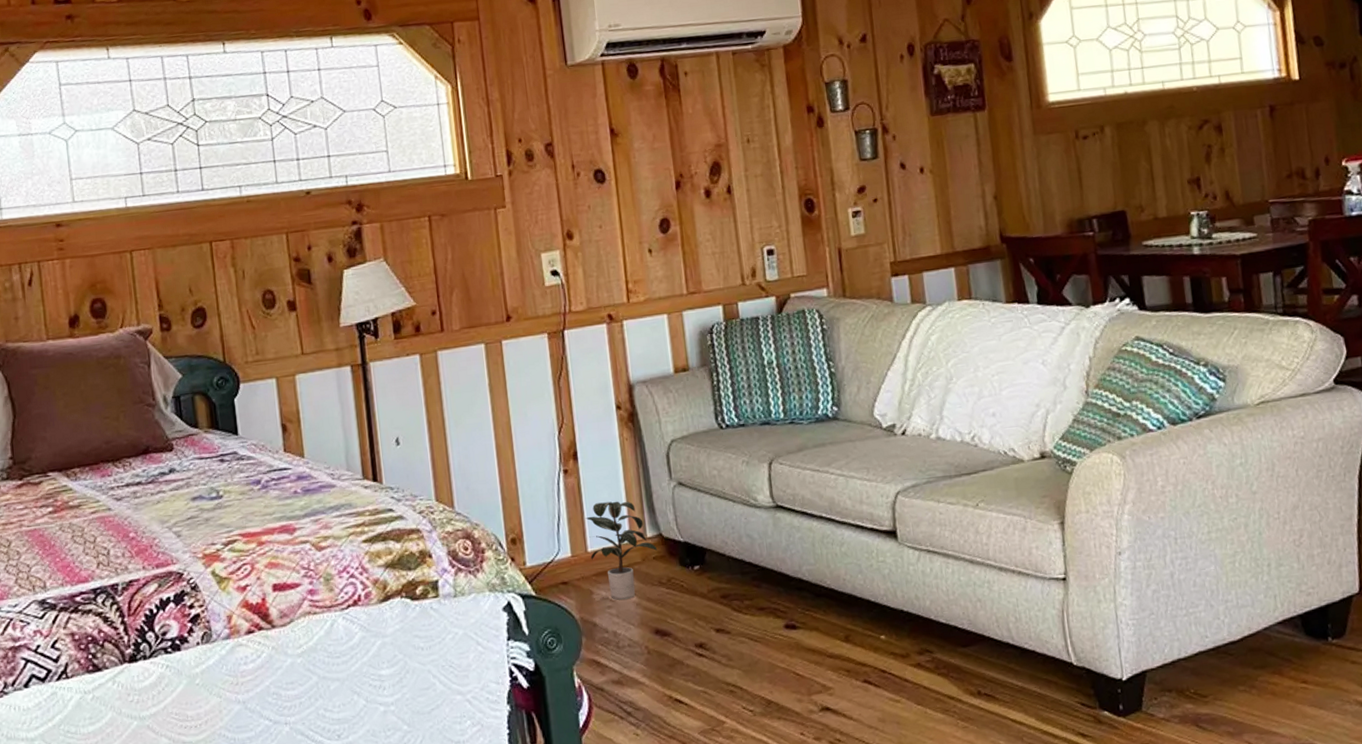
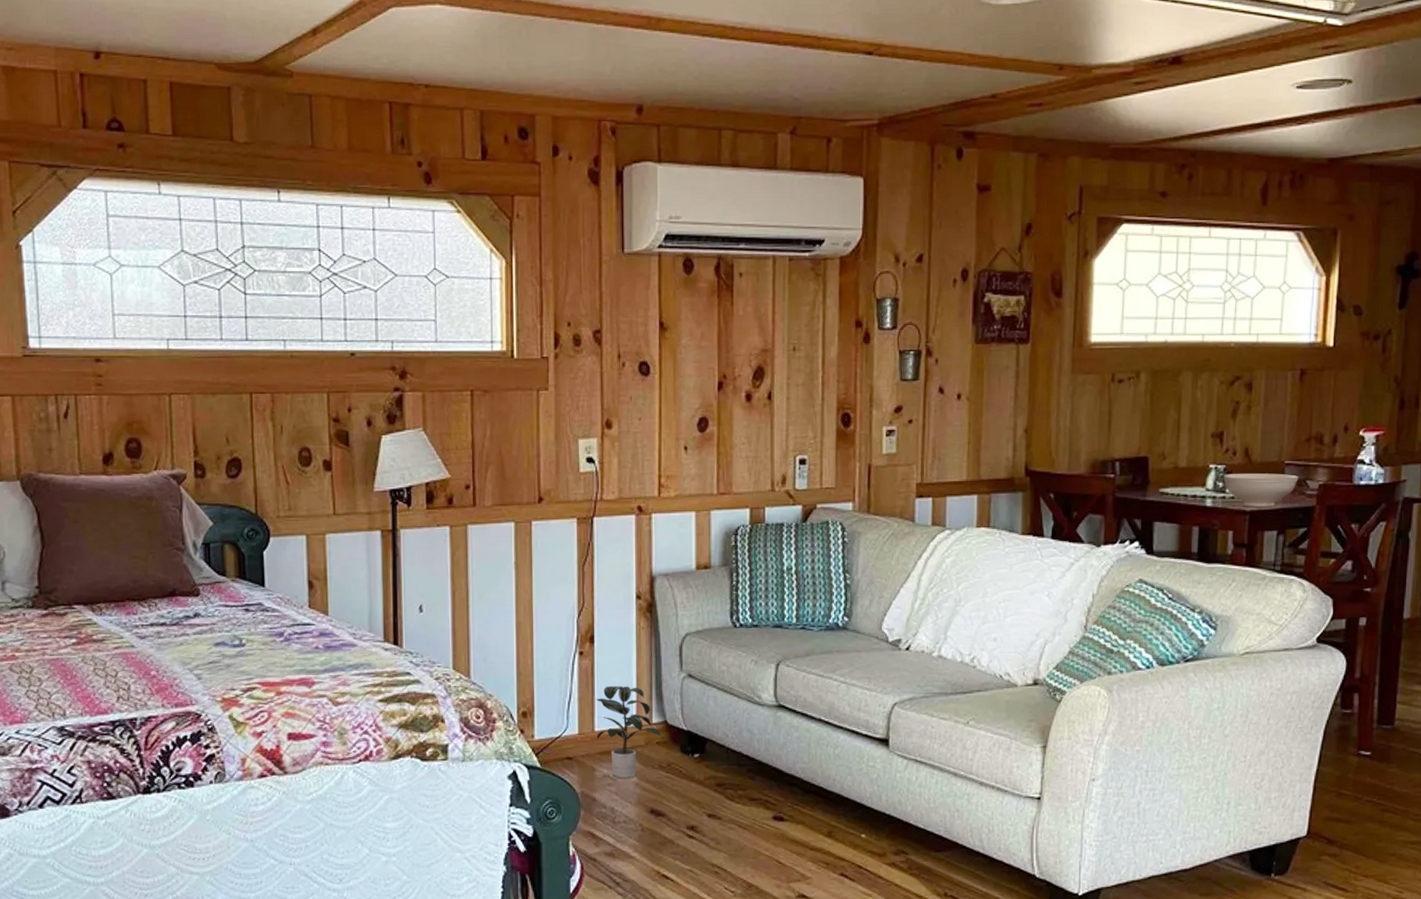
decorative bowl: none [1207,213,1287,251] -> present [1224,473,1299,508]

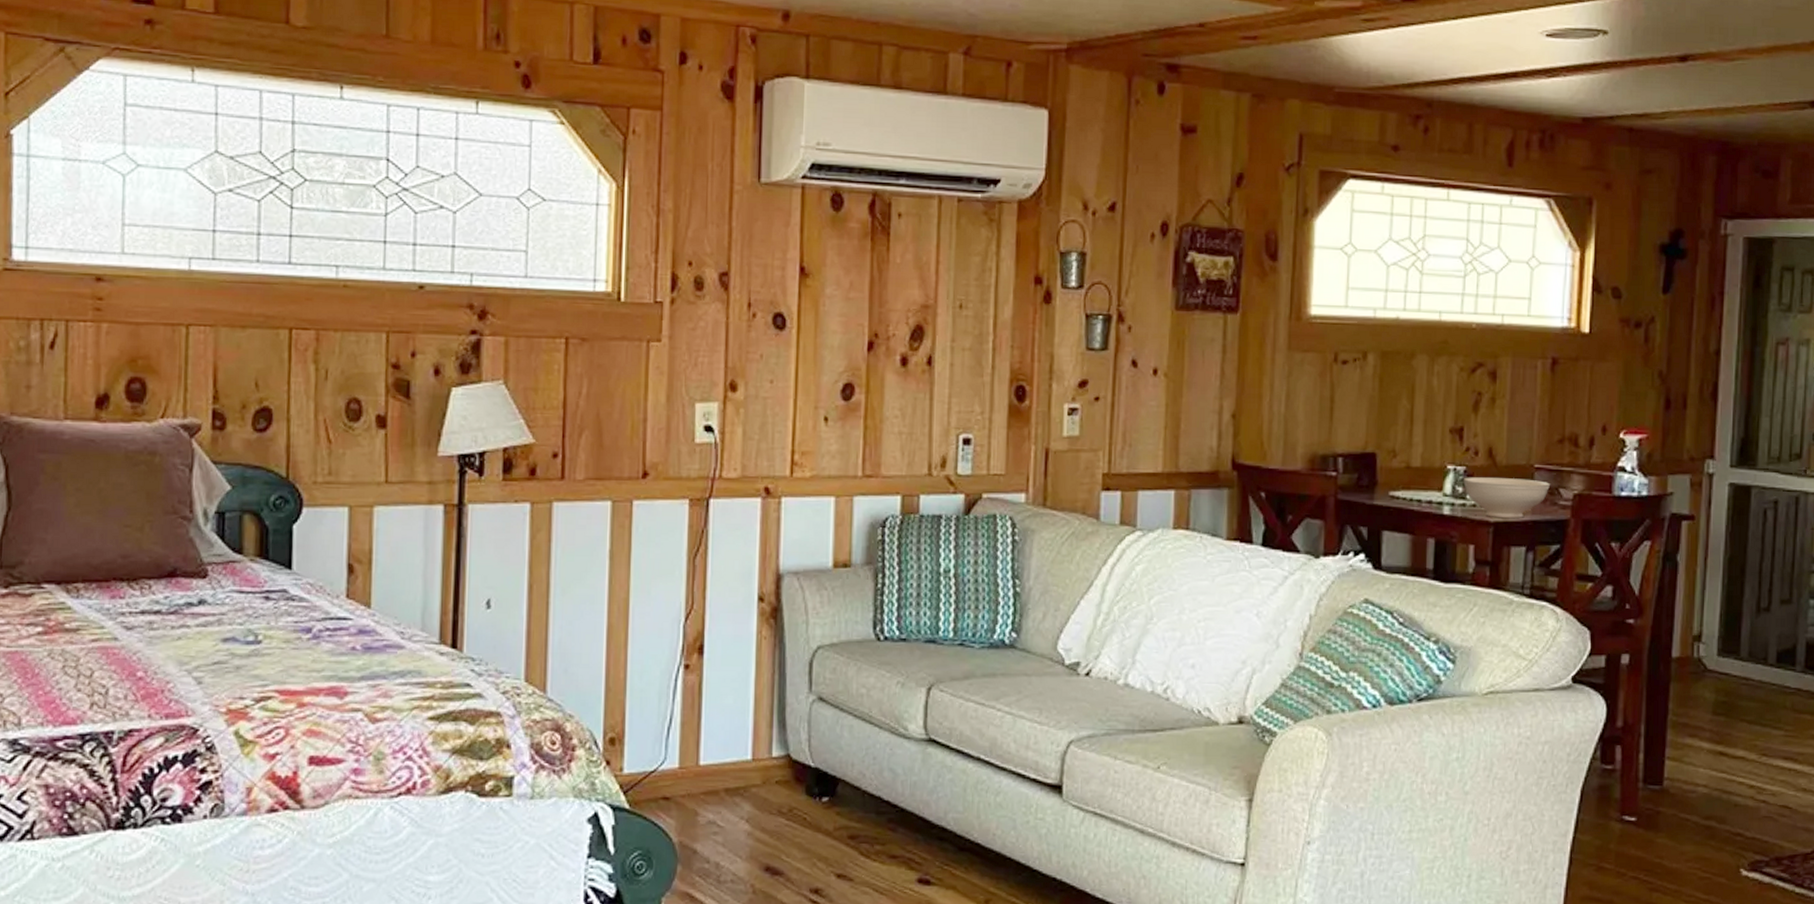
potted plant: present [596,686,661,779] -> none [701,709,783,826]

